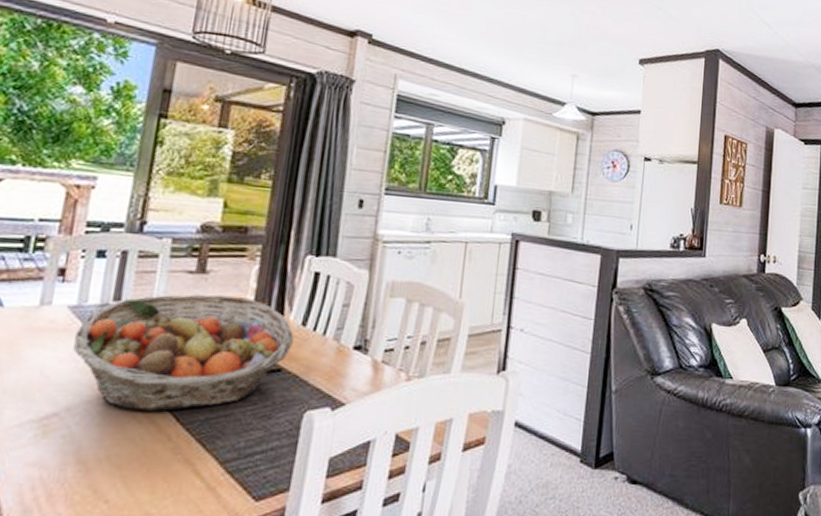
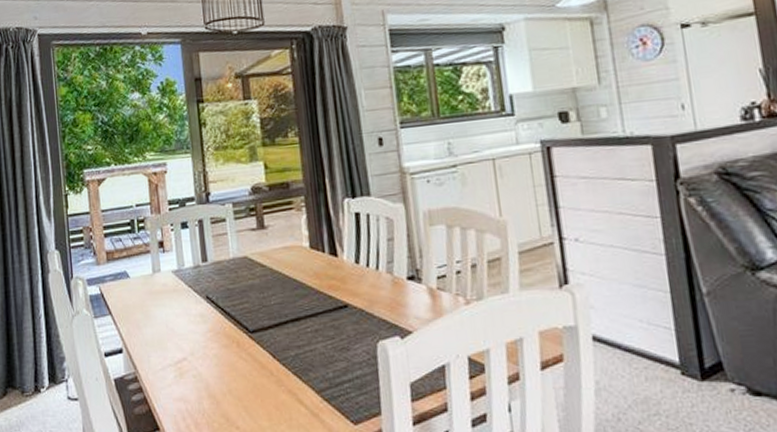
fruit basket: present [73,293,294,411] -> none [182,244,352,352]

